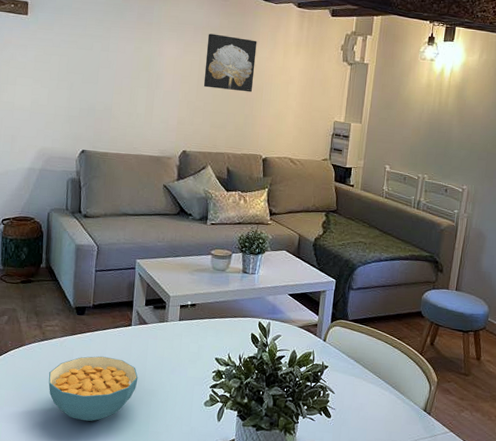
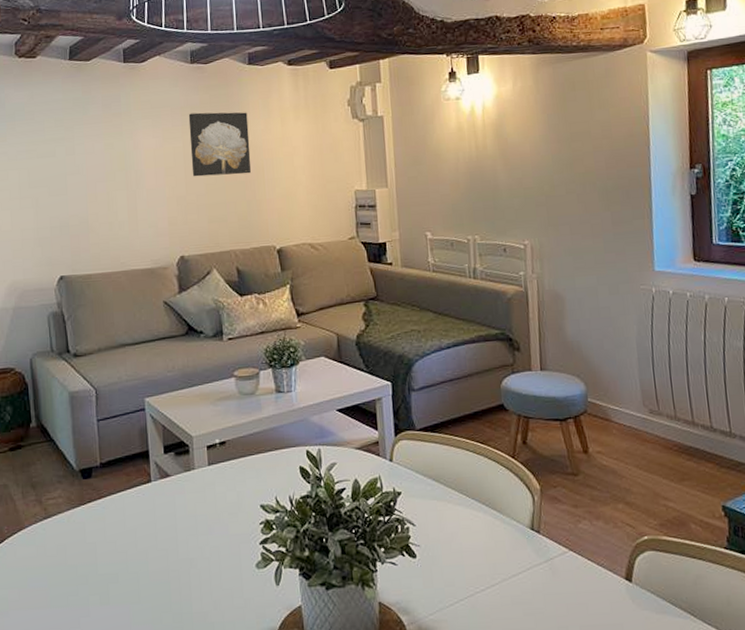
cereal bowl: present [48,356,138,422] -> none [58,525,170,613]

